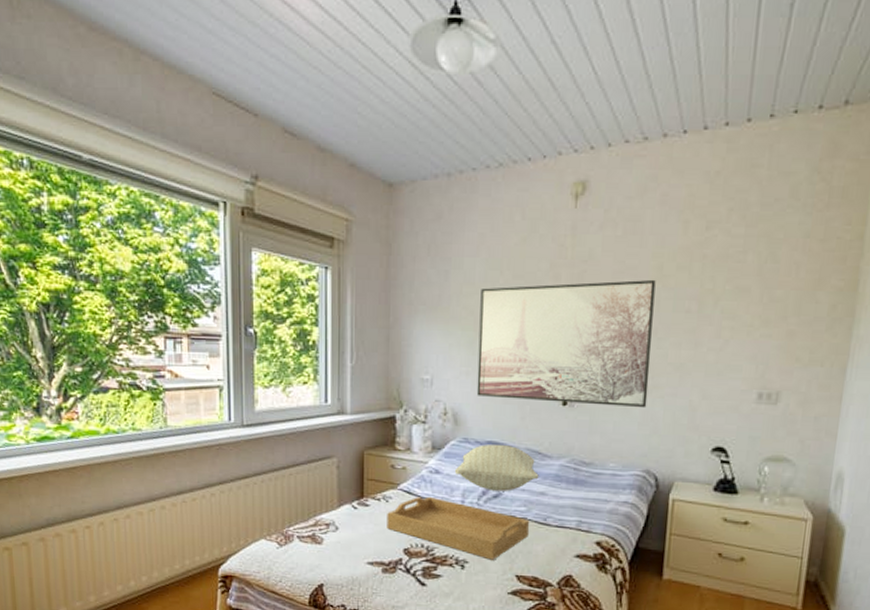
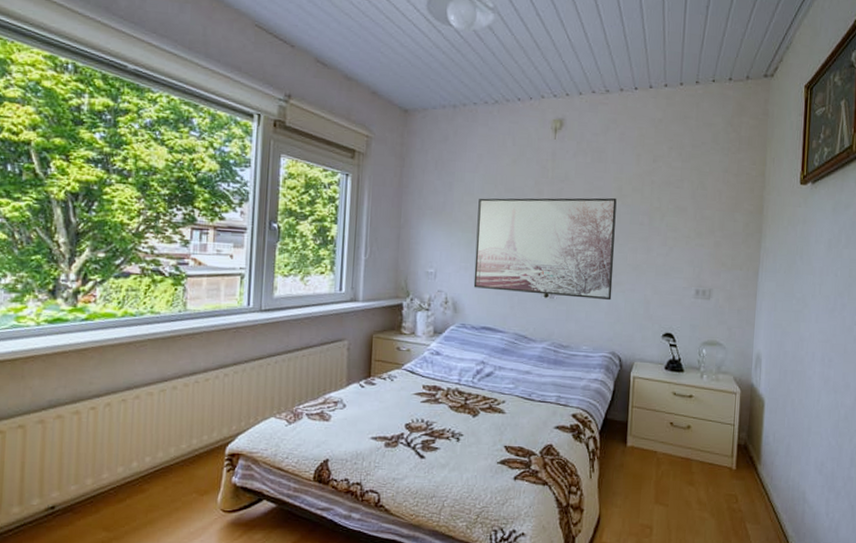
serving tray: present [387,496,530,560] -> none [391,375,517,433]
pillow: present [454,444,539,491] -> none [453,329,525,371]

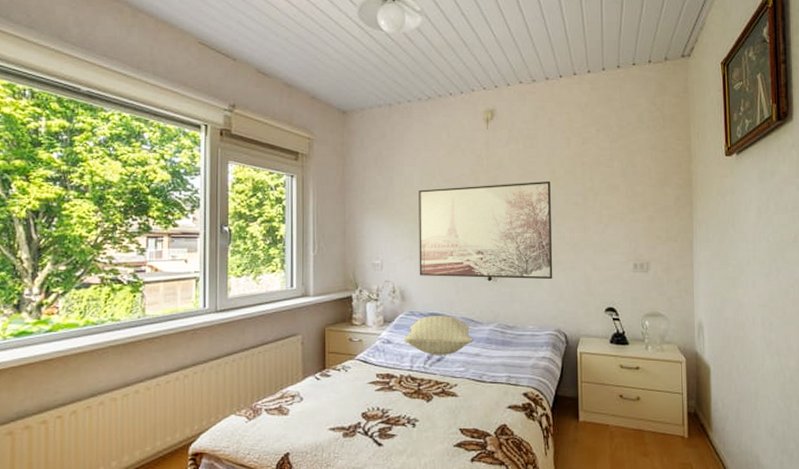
pillow: none [453,329,525,371] -> present [403,315,473,355]

